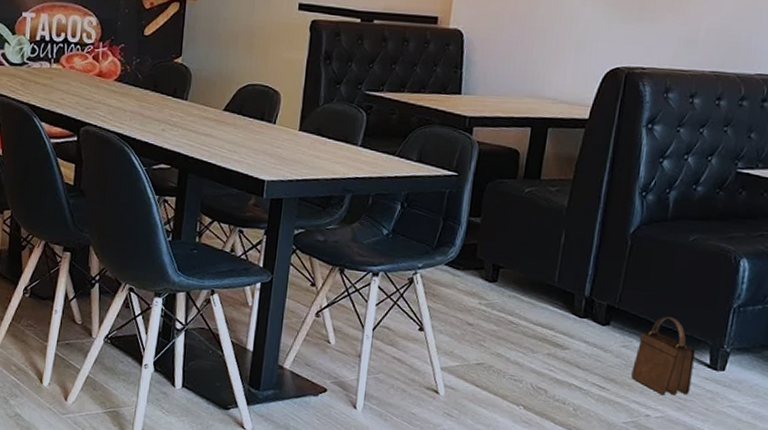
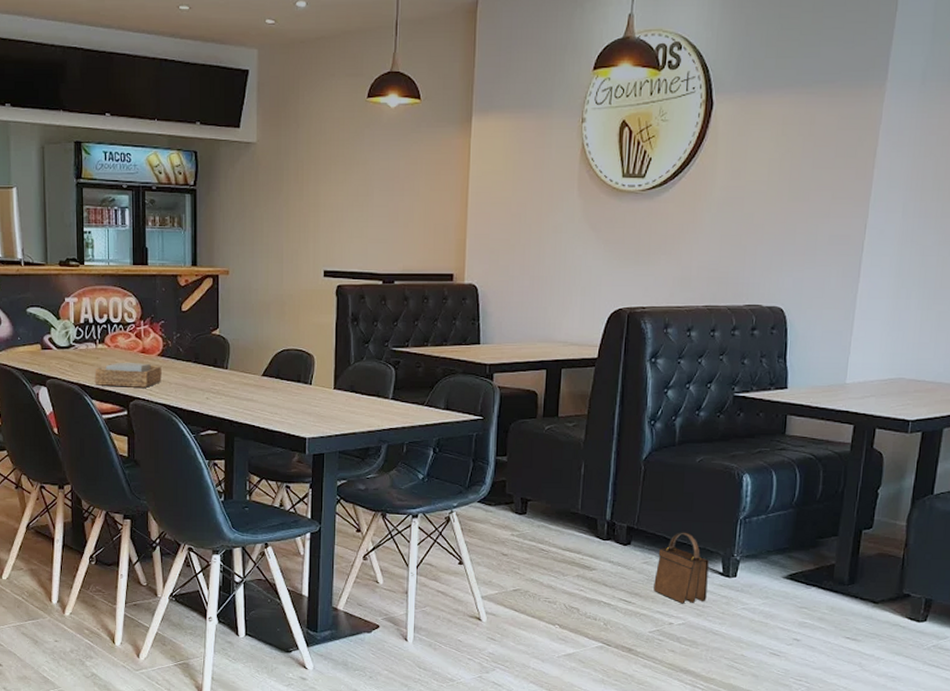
napkin holder: none [46,84,118,114] -> present [94,362,162,388]

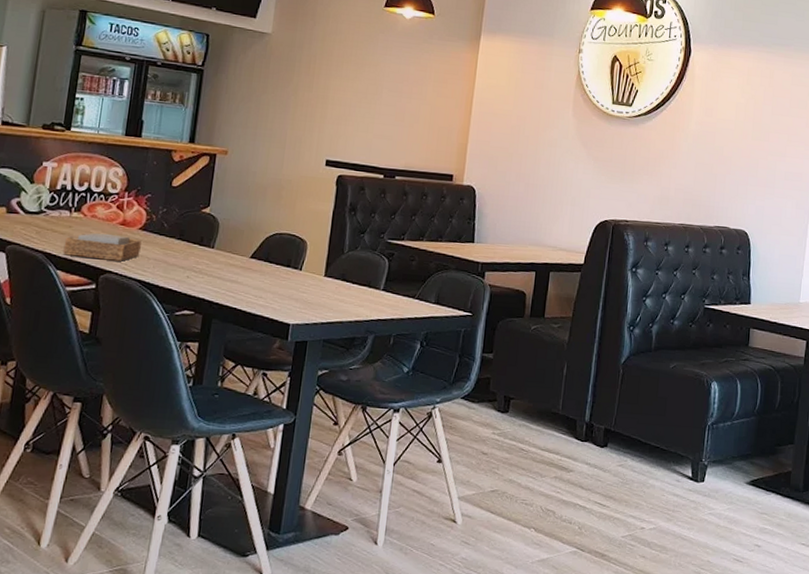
handbag: present [654,532,709,604] -> none [627,435,679,508]

